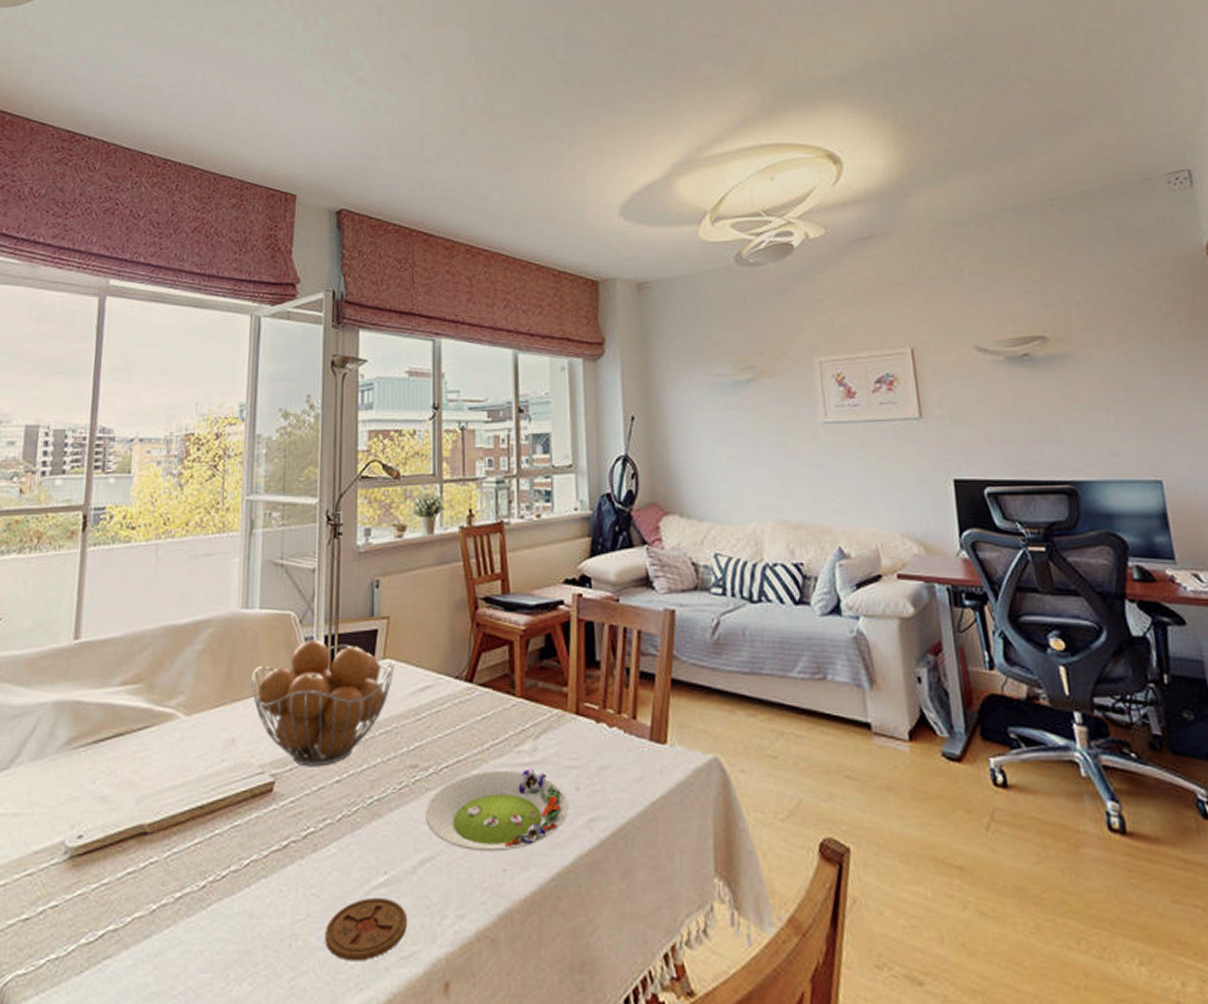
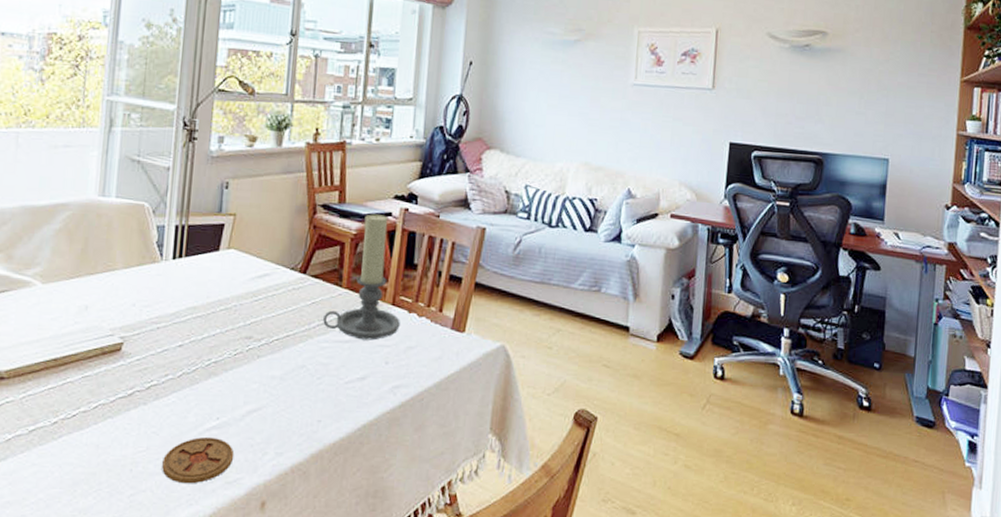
fruit basket: present [251,639,395,767] -> none [105,228,238,334]
salad plate: present [426,768,568,852] -> none [255,344,378,407]
candle holder: none [498,604,588,761] -> present [323,214,400,341]

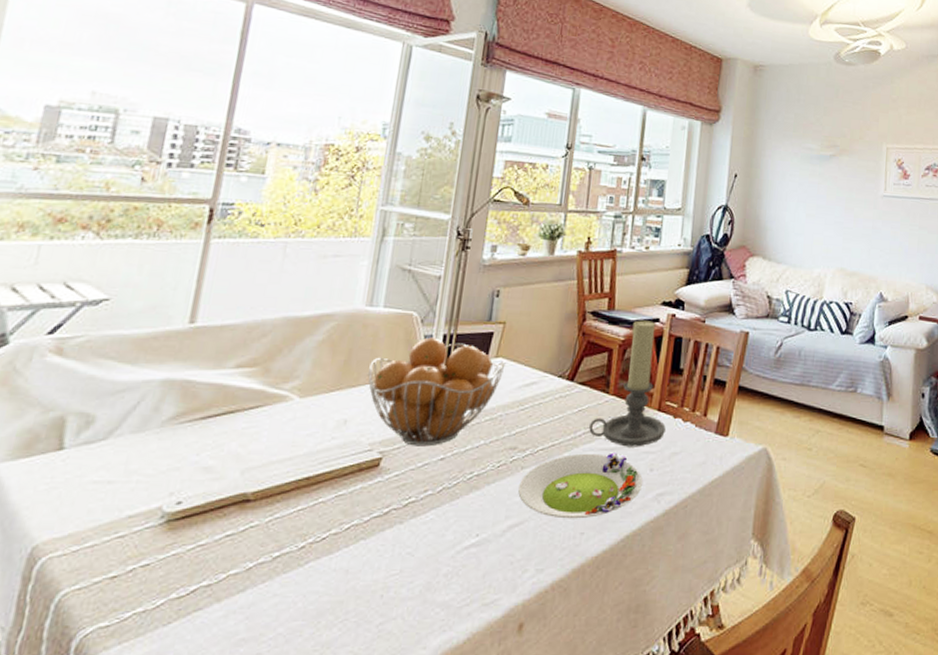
fruit basket: none [105,228,238,334] -> present [368,337,506,447]
coaster: present [162,436,235,484] -> none [415,555,493,608]
salad plate: none [255,344,378,407] -> present [518,452,643,519]

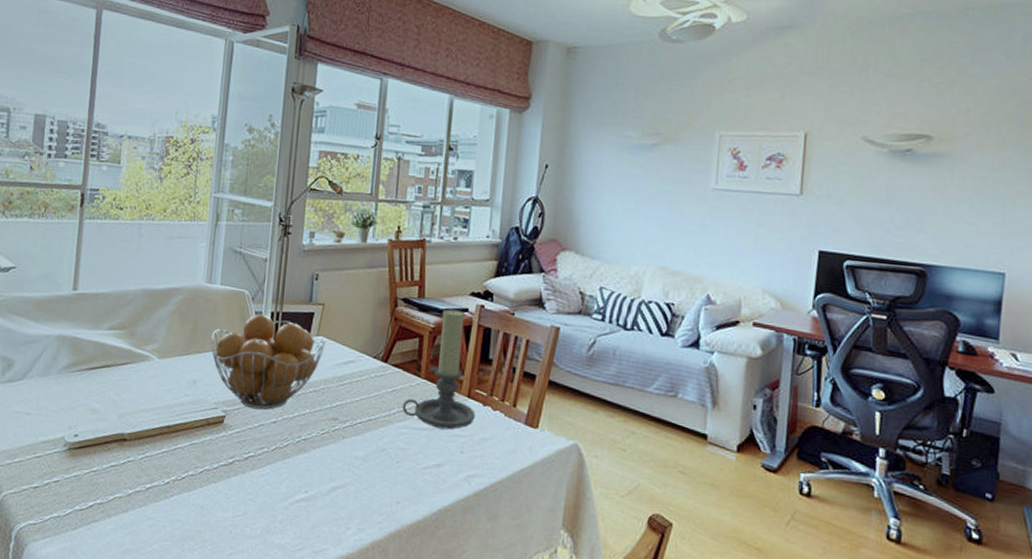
salad plate: present [518,452,643,519] -> none [340,430,453,489]

